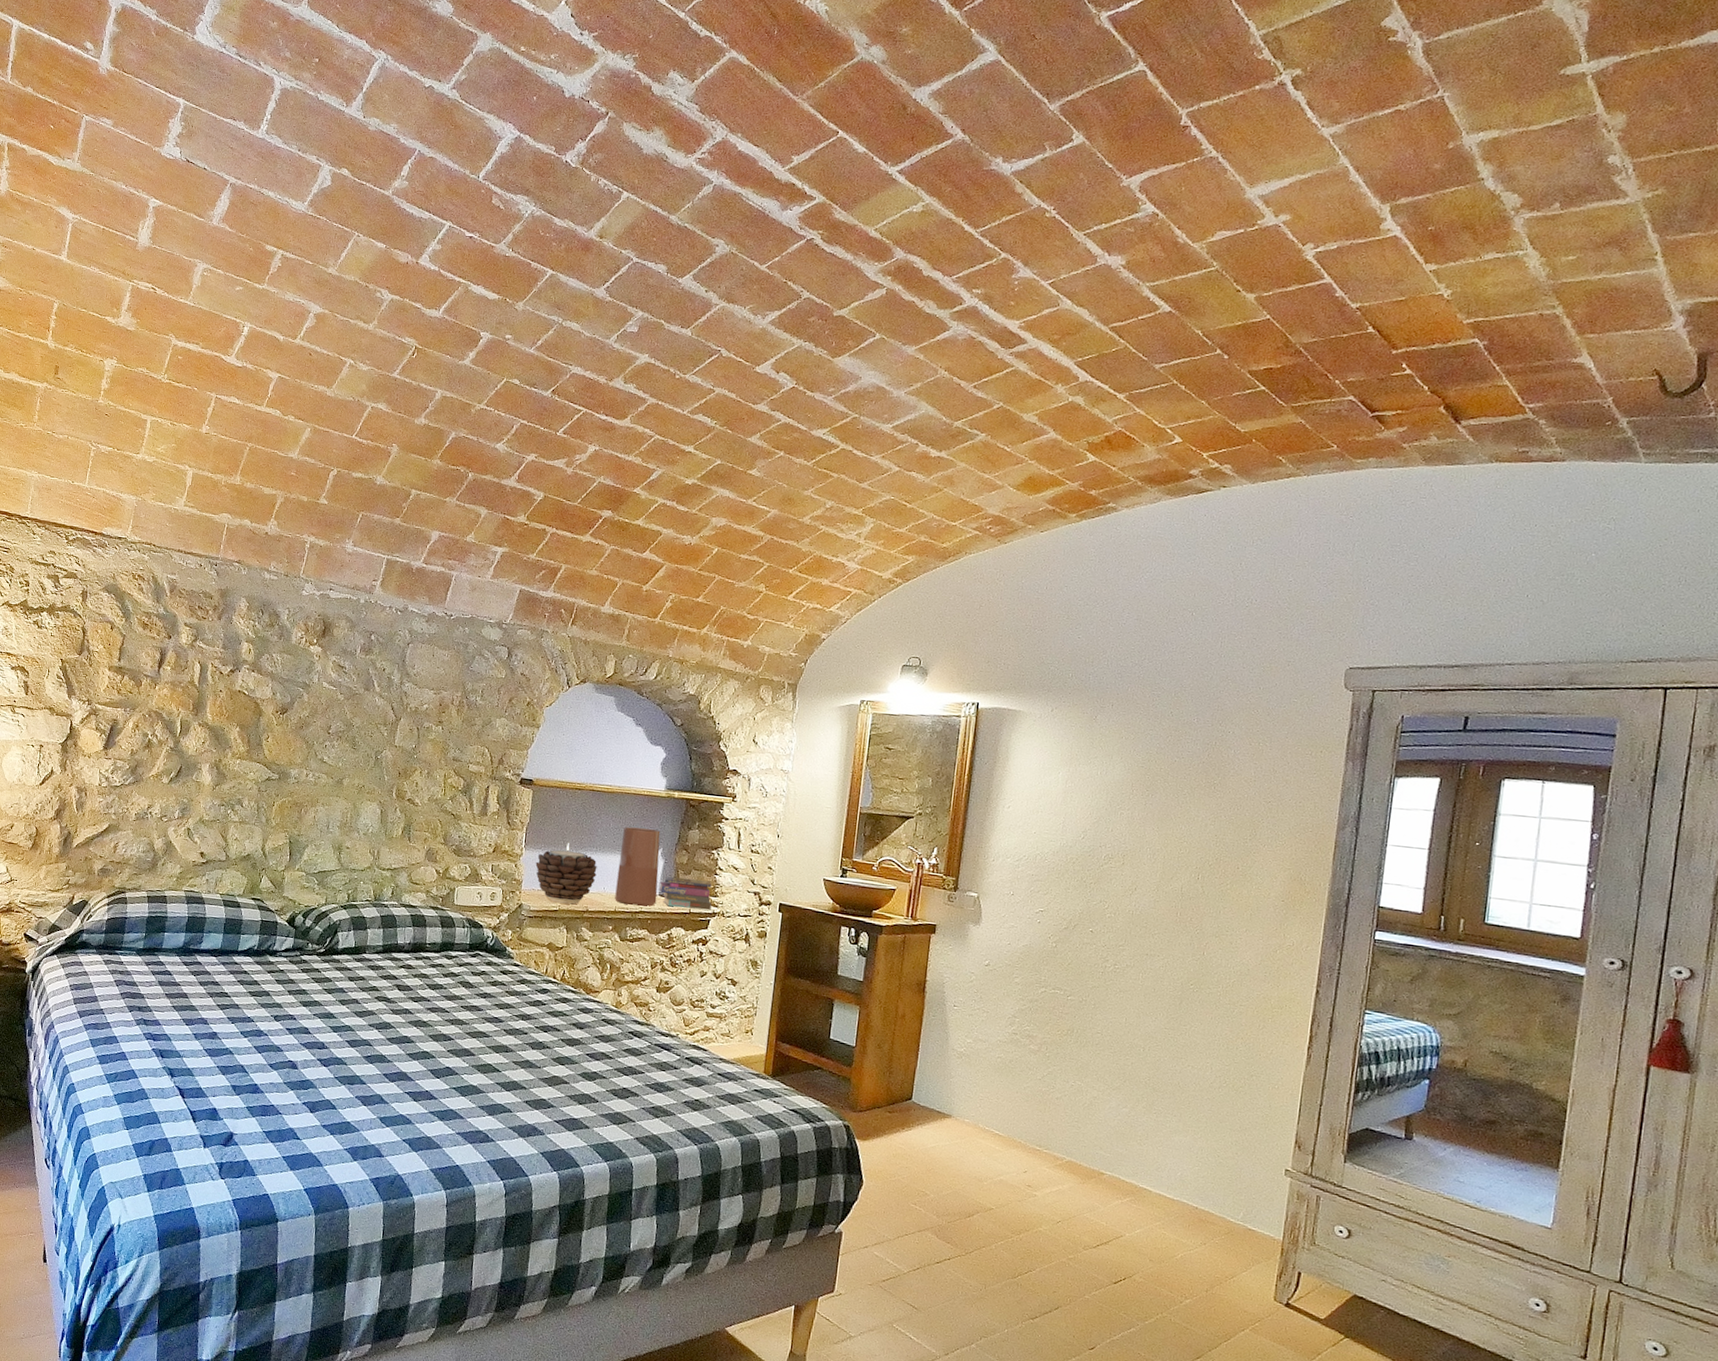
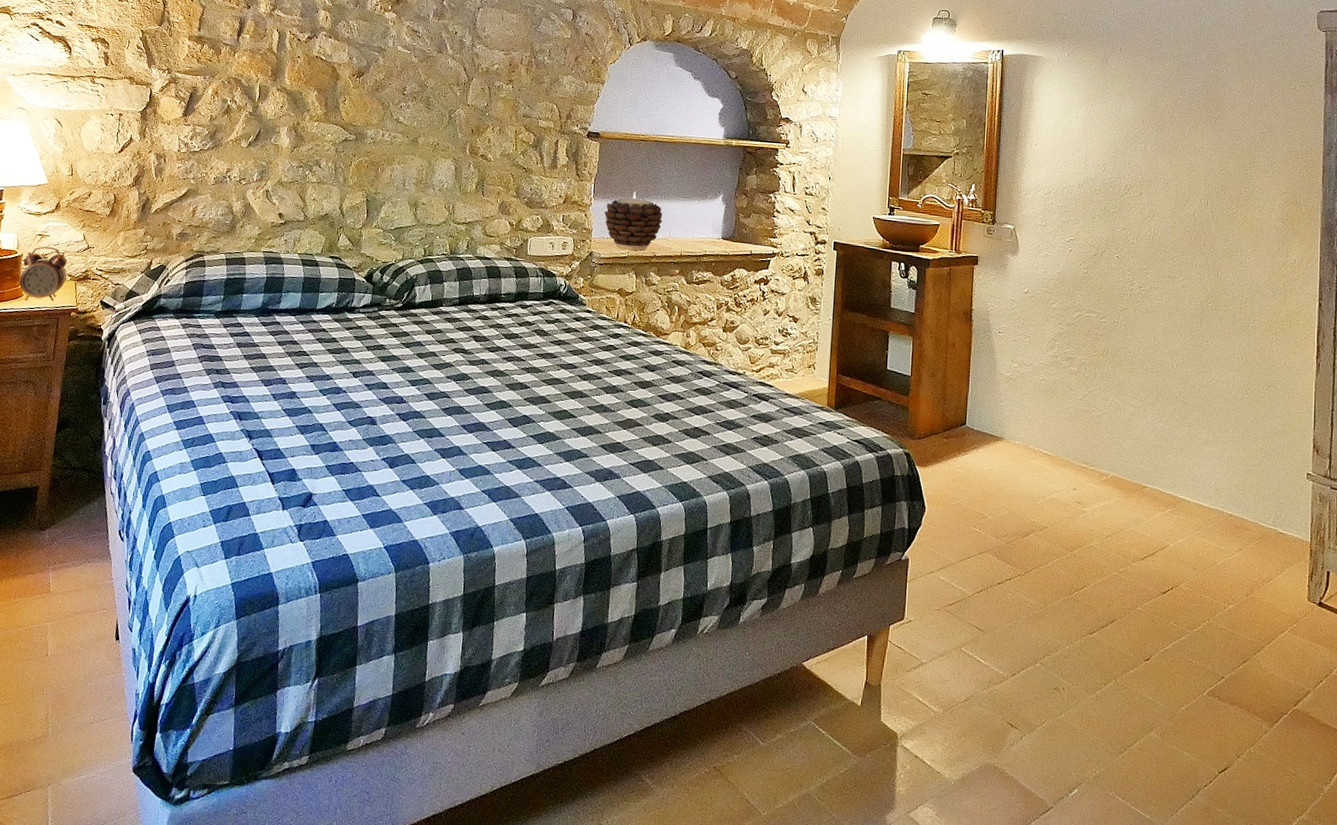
vase: present [615,826,661,907] -> none [680,174,721,250]
books: present [659,876,712,911] -> none [722,220,771,251]

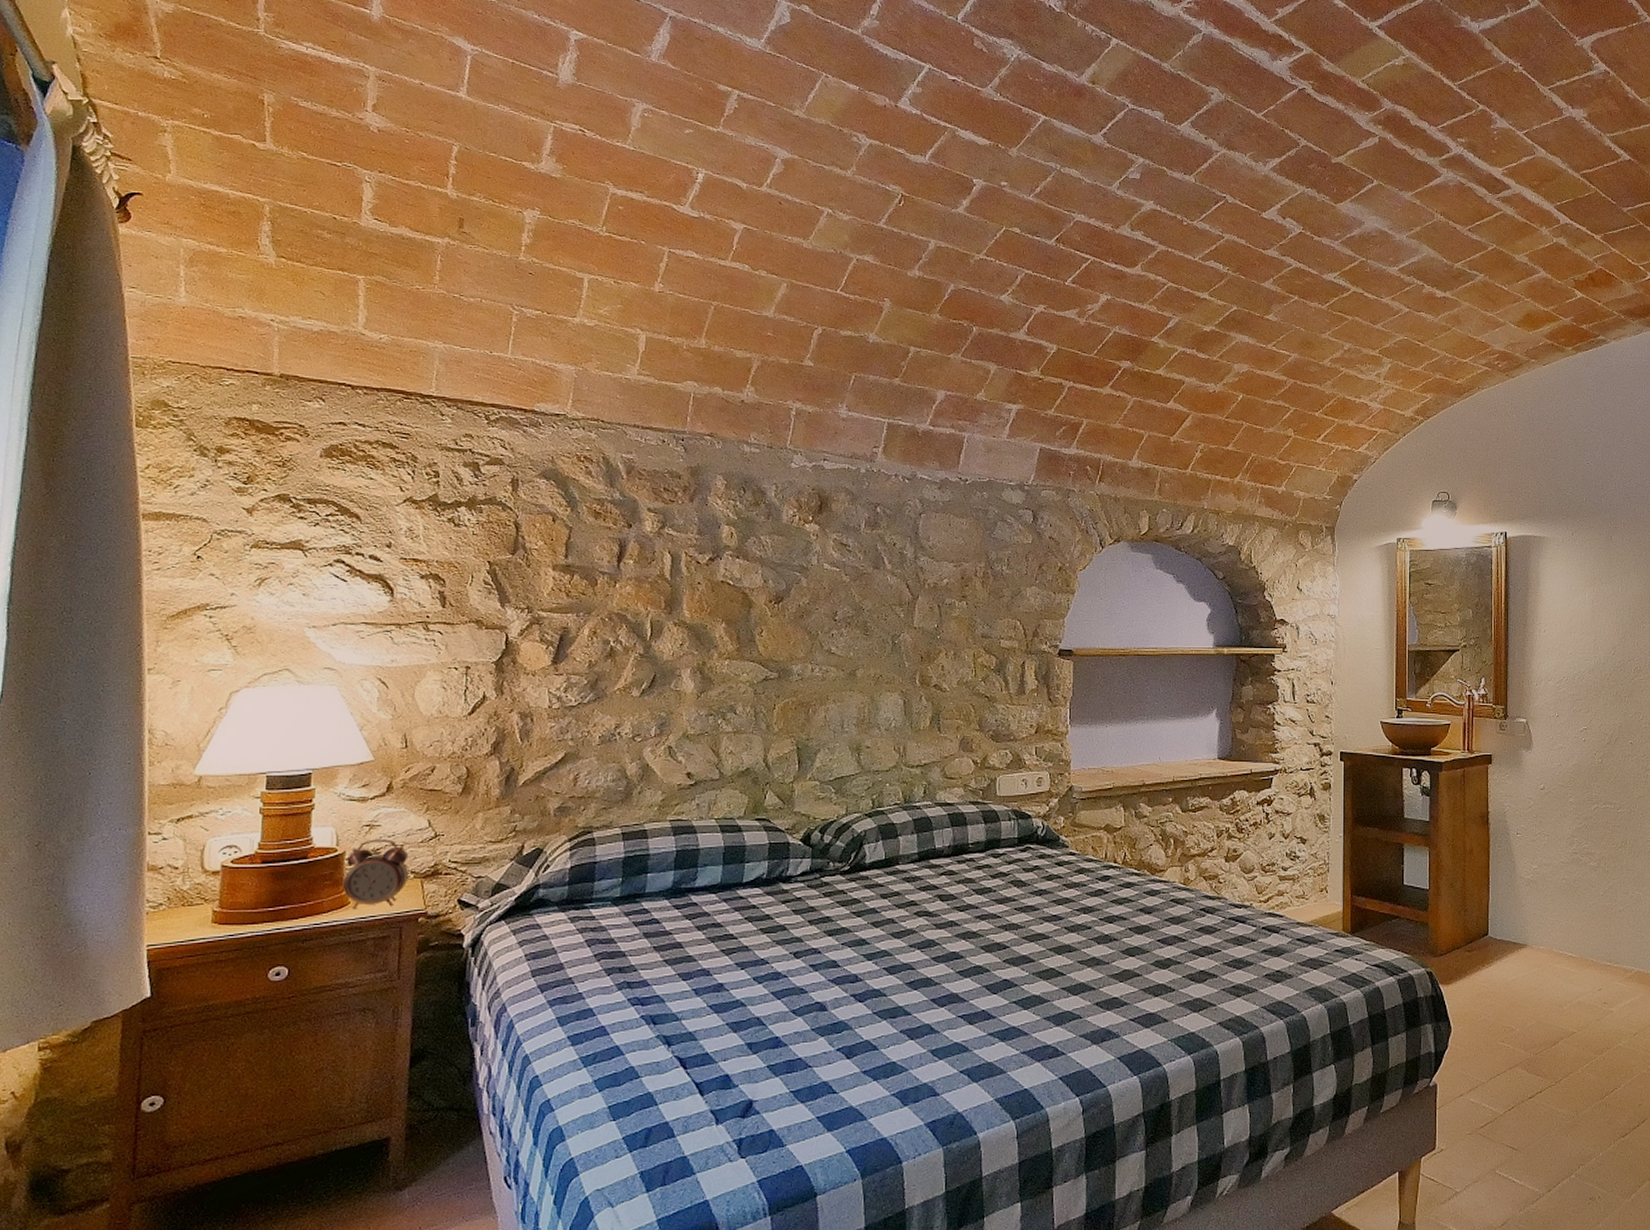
candle: present [604,191,663,251] -> none [1083,713,1150,780]

